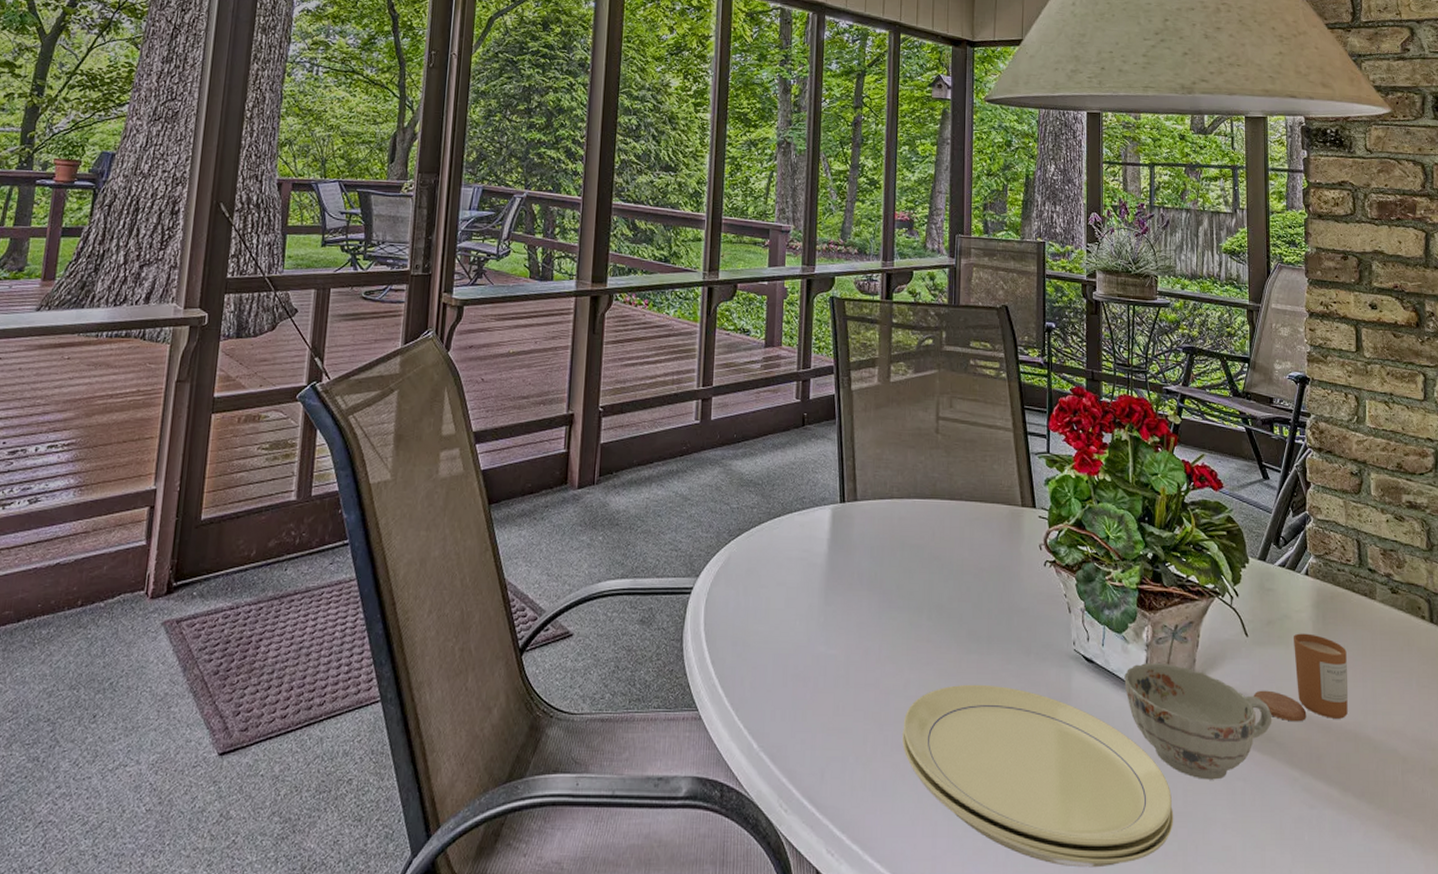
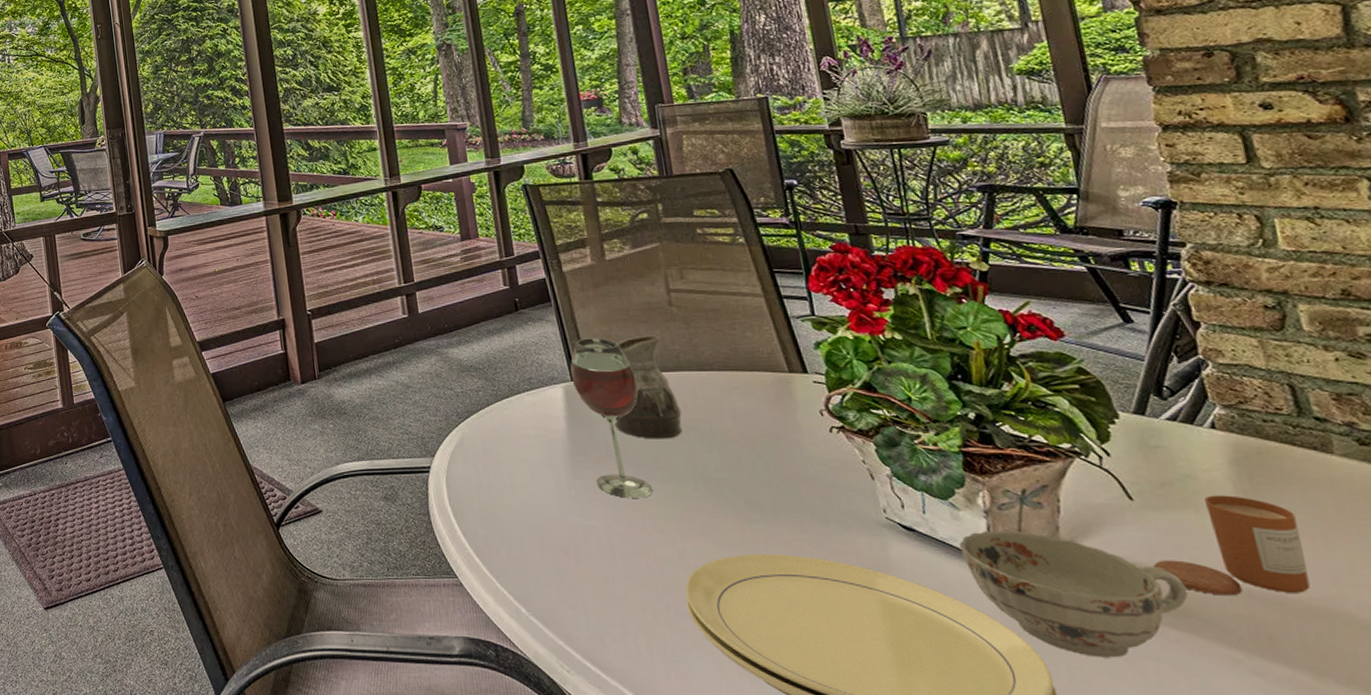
wineglass: none [840,460,897,626] -> present [570,338,653,498]
pitcher: none [870,460,930,567] -> present [614,335,682,439]

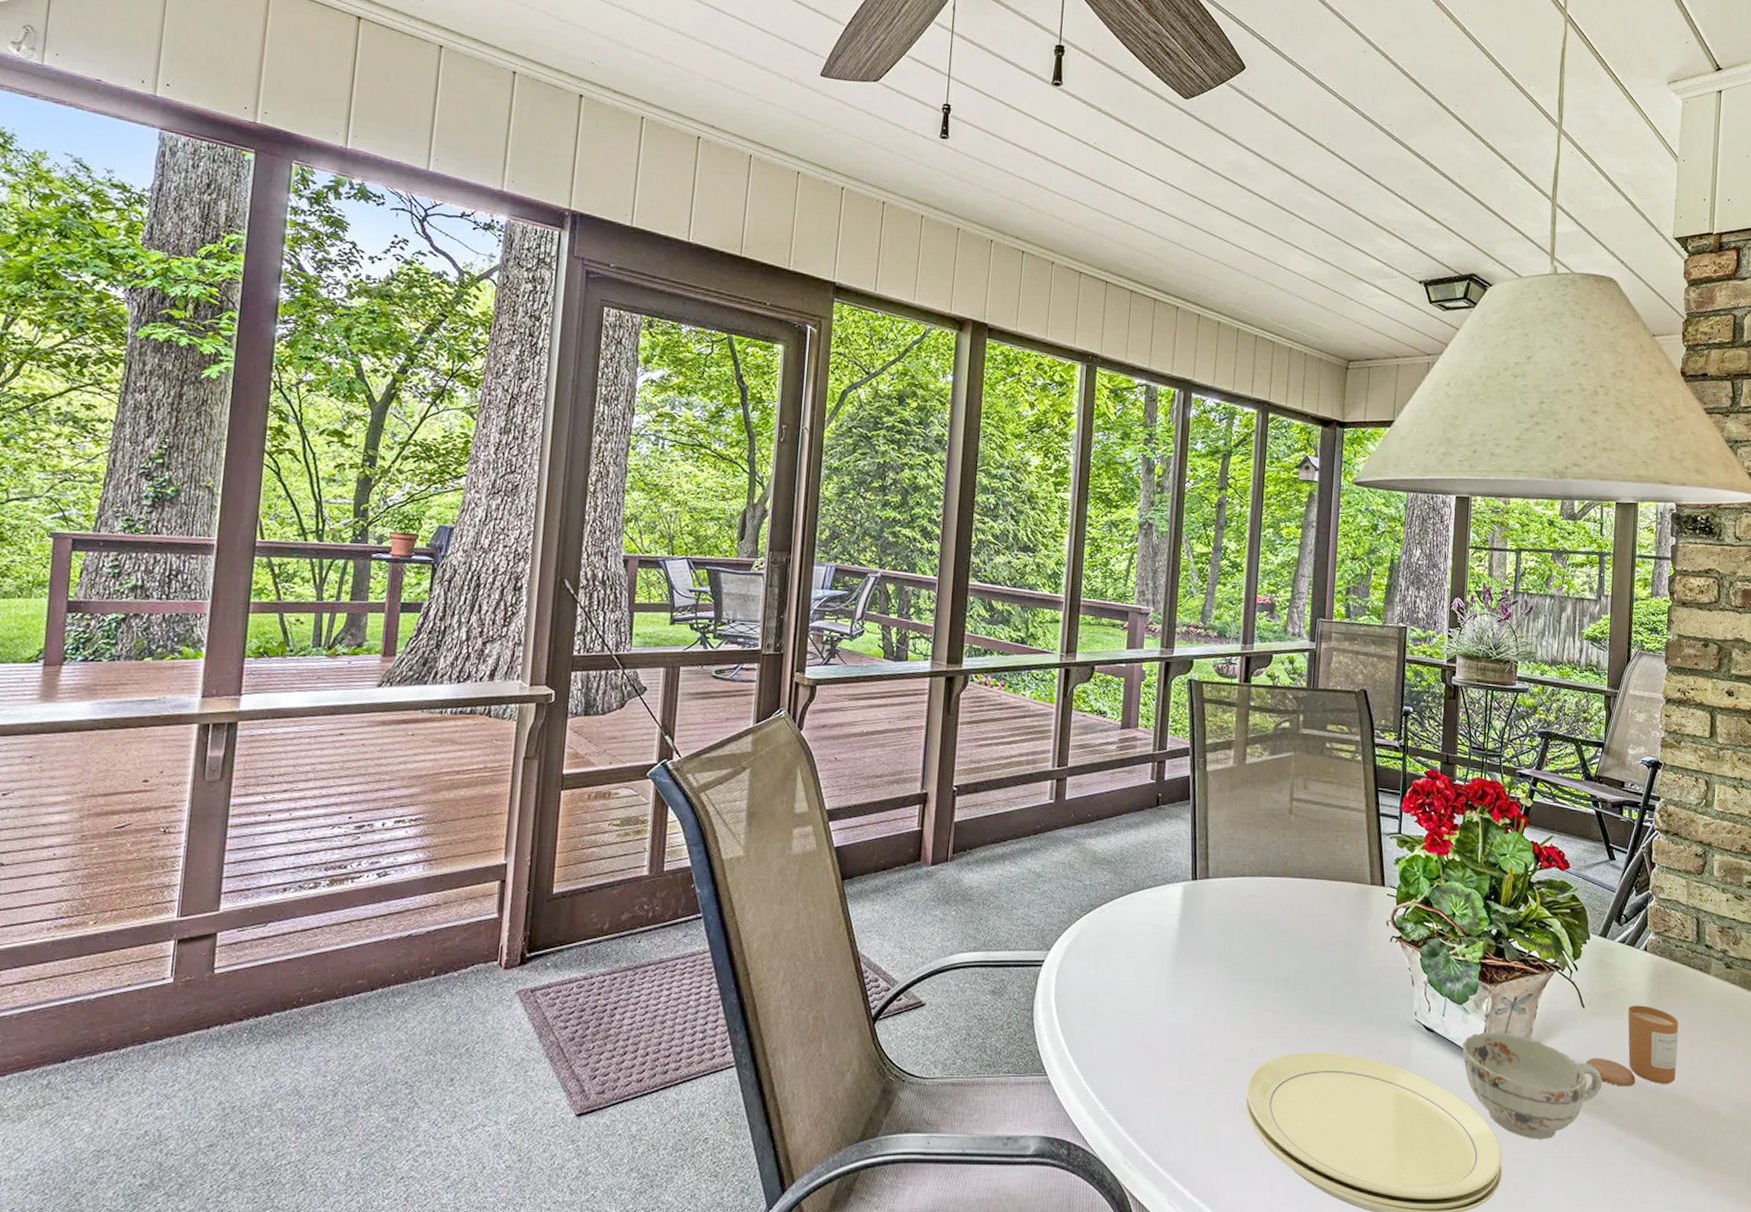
wineglass: present [570,338,653,498] -> none [1192,839,1248,998]
pitcher: present [614,335,682,439] -> none [1220,840,1279,942]

